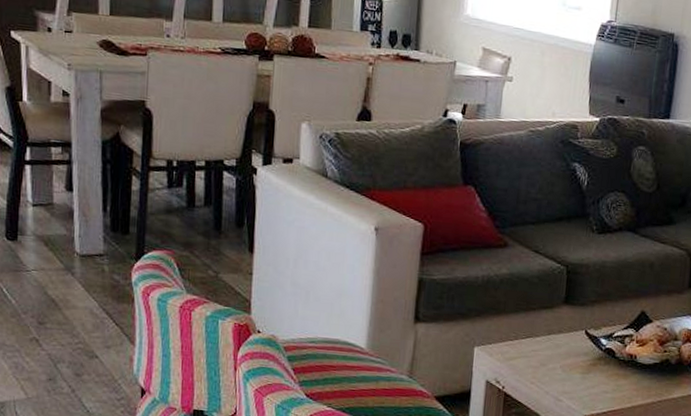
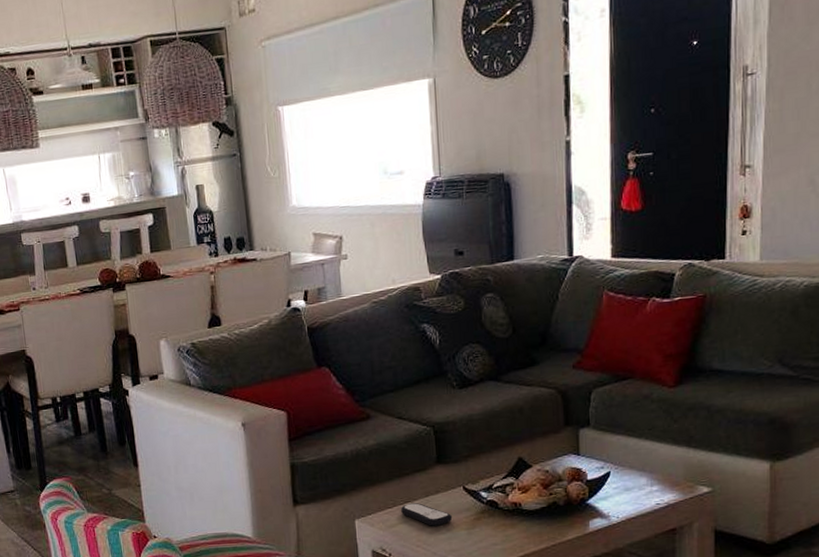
remote control: none [522,339,571,366] -> present [401,503,453,526]

